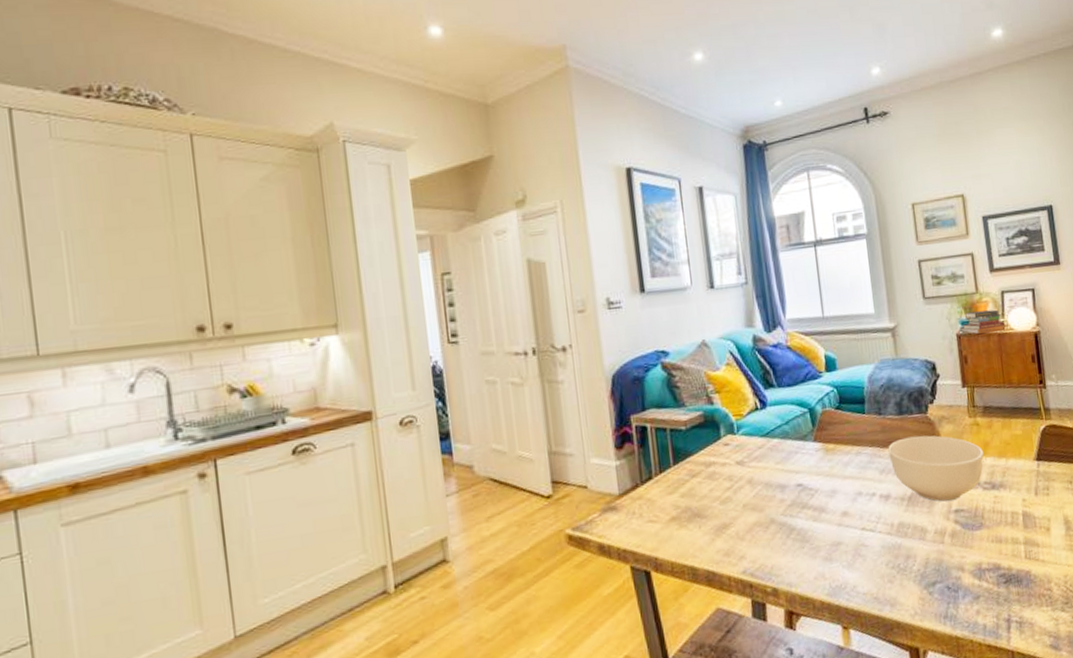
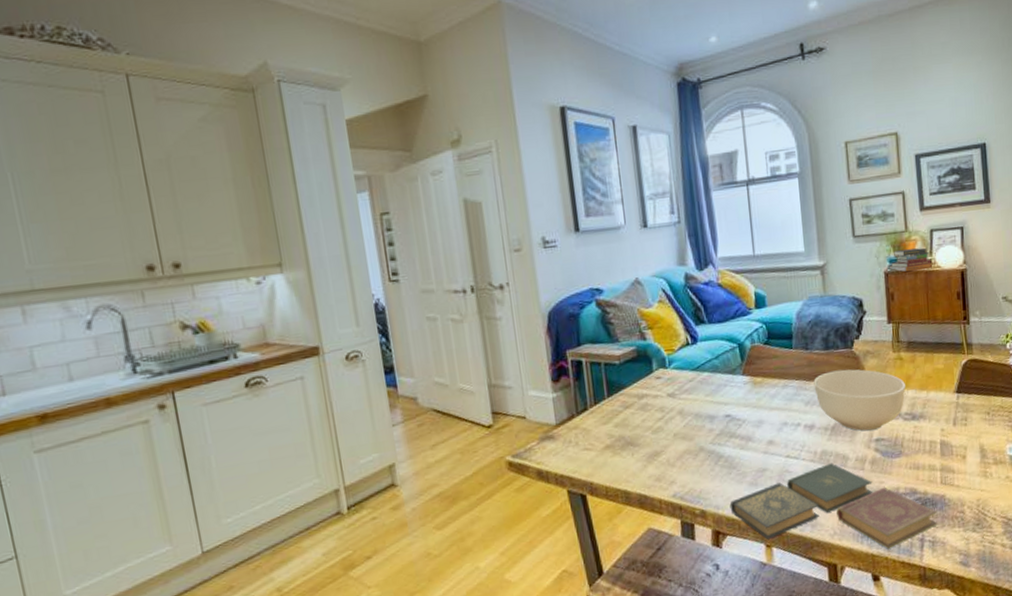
book: none [803,536,1024,631] -> present [729,463,937,549]

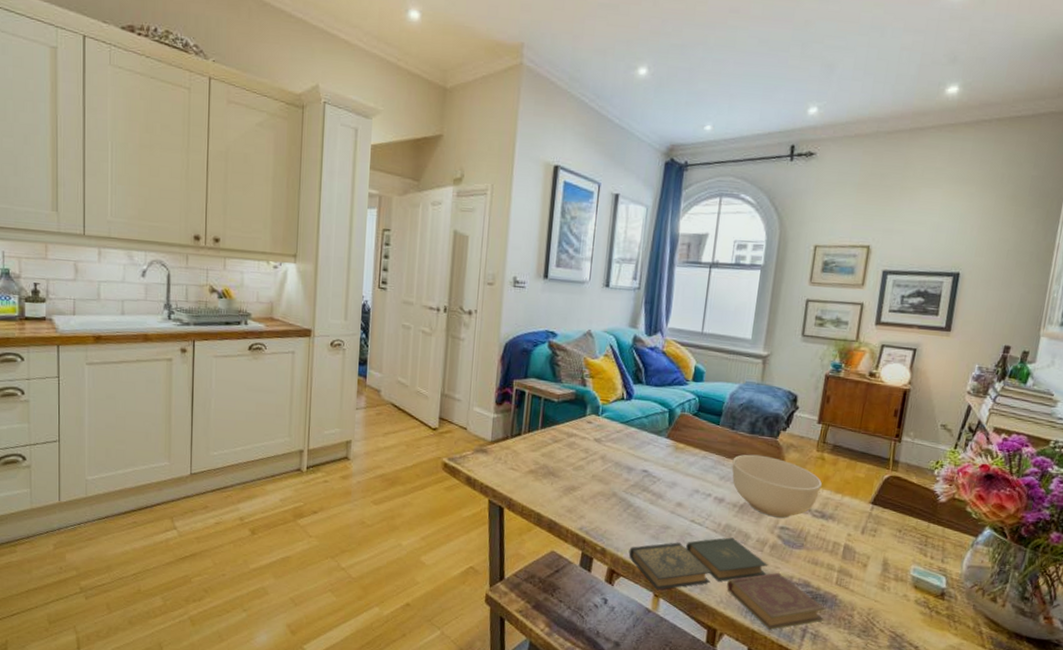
books: present [890,247,932,272] -> none [832,357,876,381]

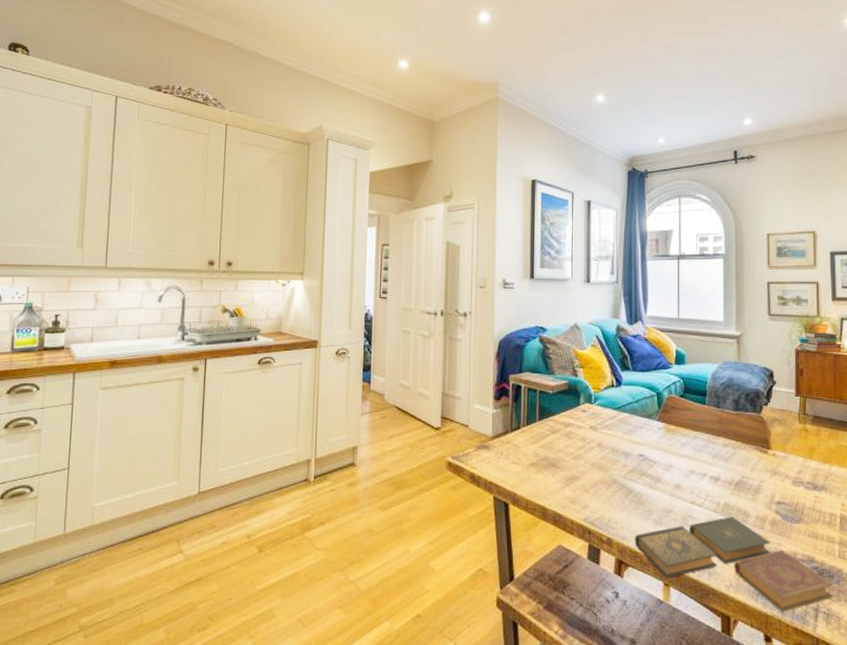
bowl: present [732,454,822,518] -> none [722,431,809,492]
books: none [832,357,876,381] -> present [801,332,841,353]

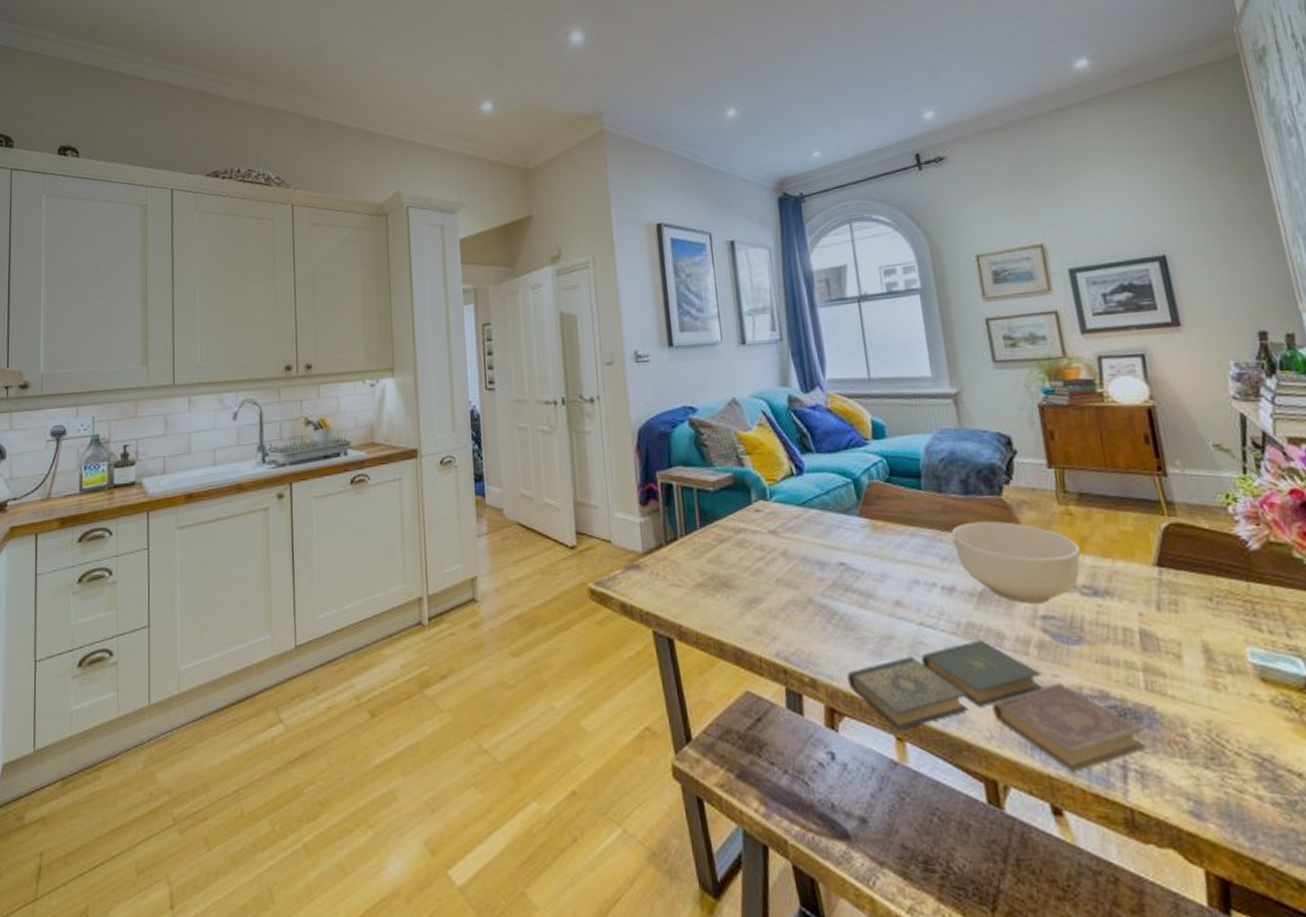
bowl: none [722,431,809,492] -> present [951,521,1081,604]

